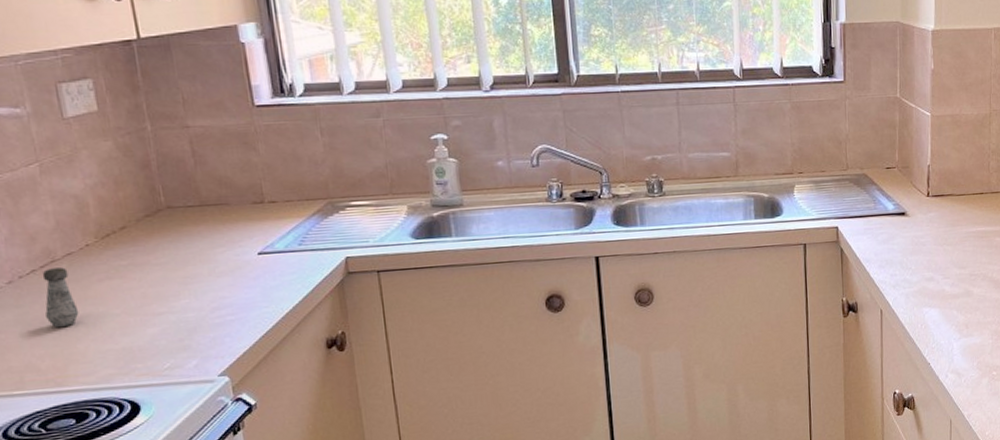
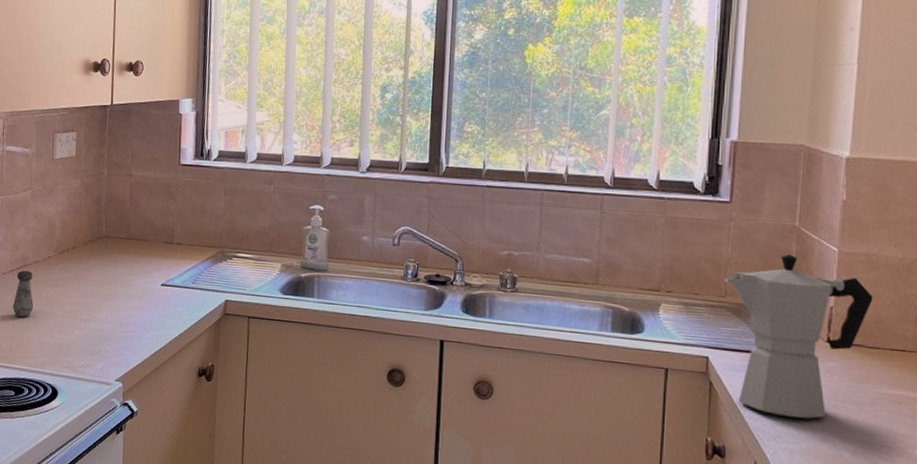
moka pot: none [845,123,958,267] -> present [724,254,873,419]

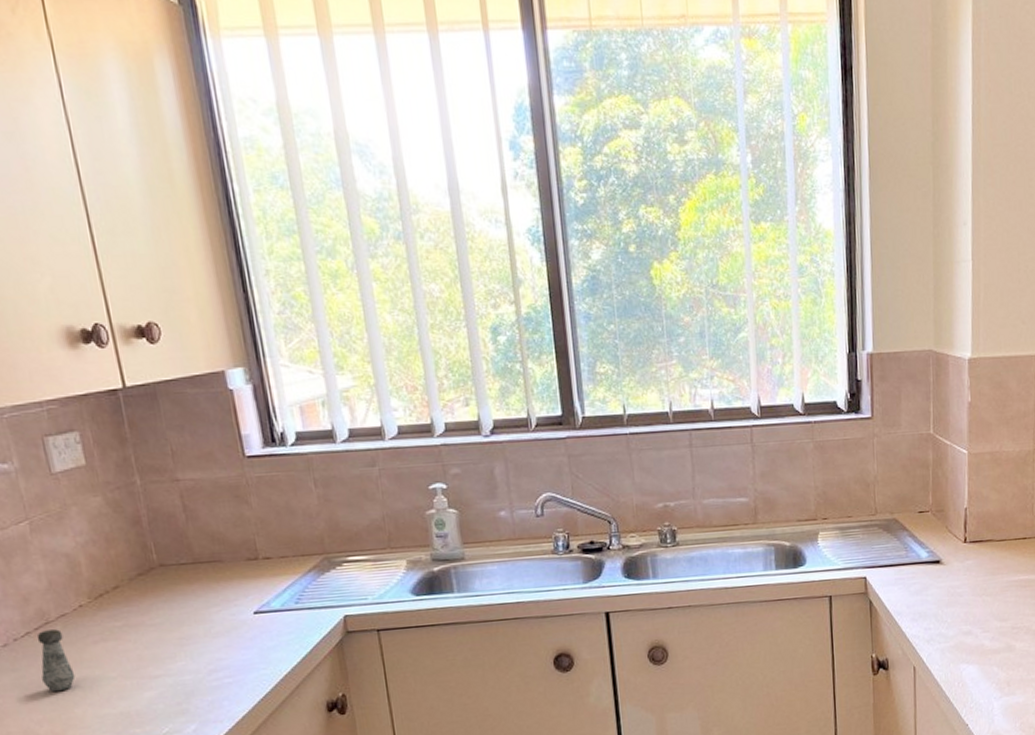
moka pot: present [724,254,873,419] -> none [873,462,999,620]

